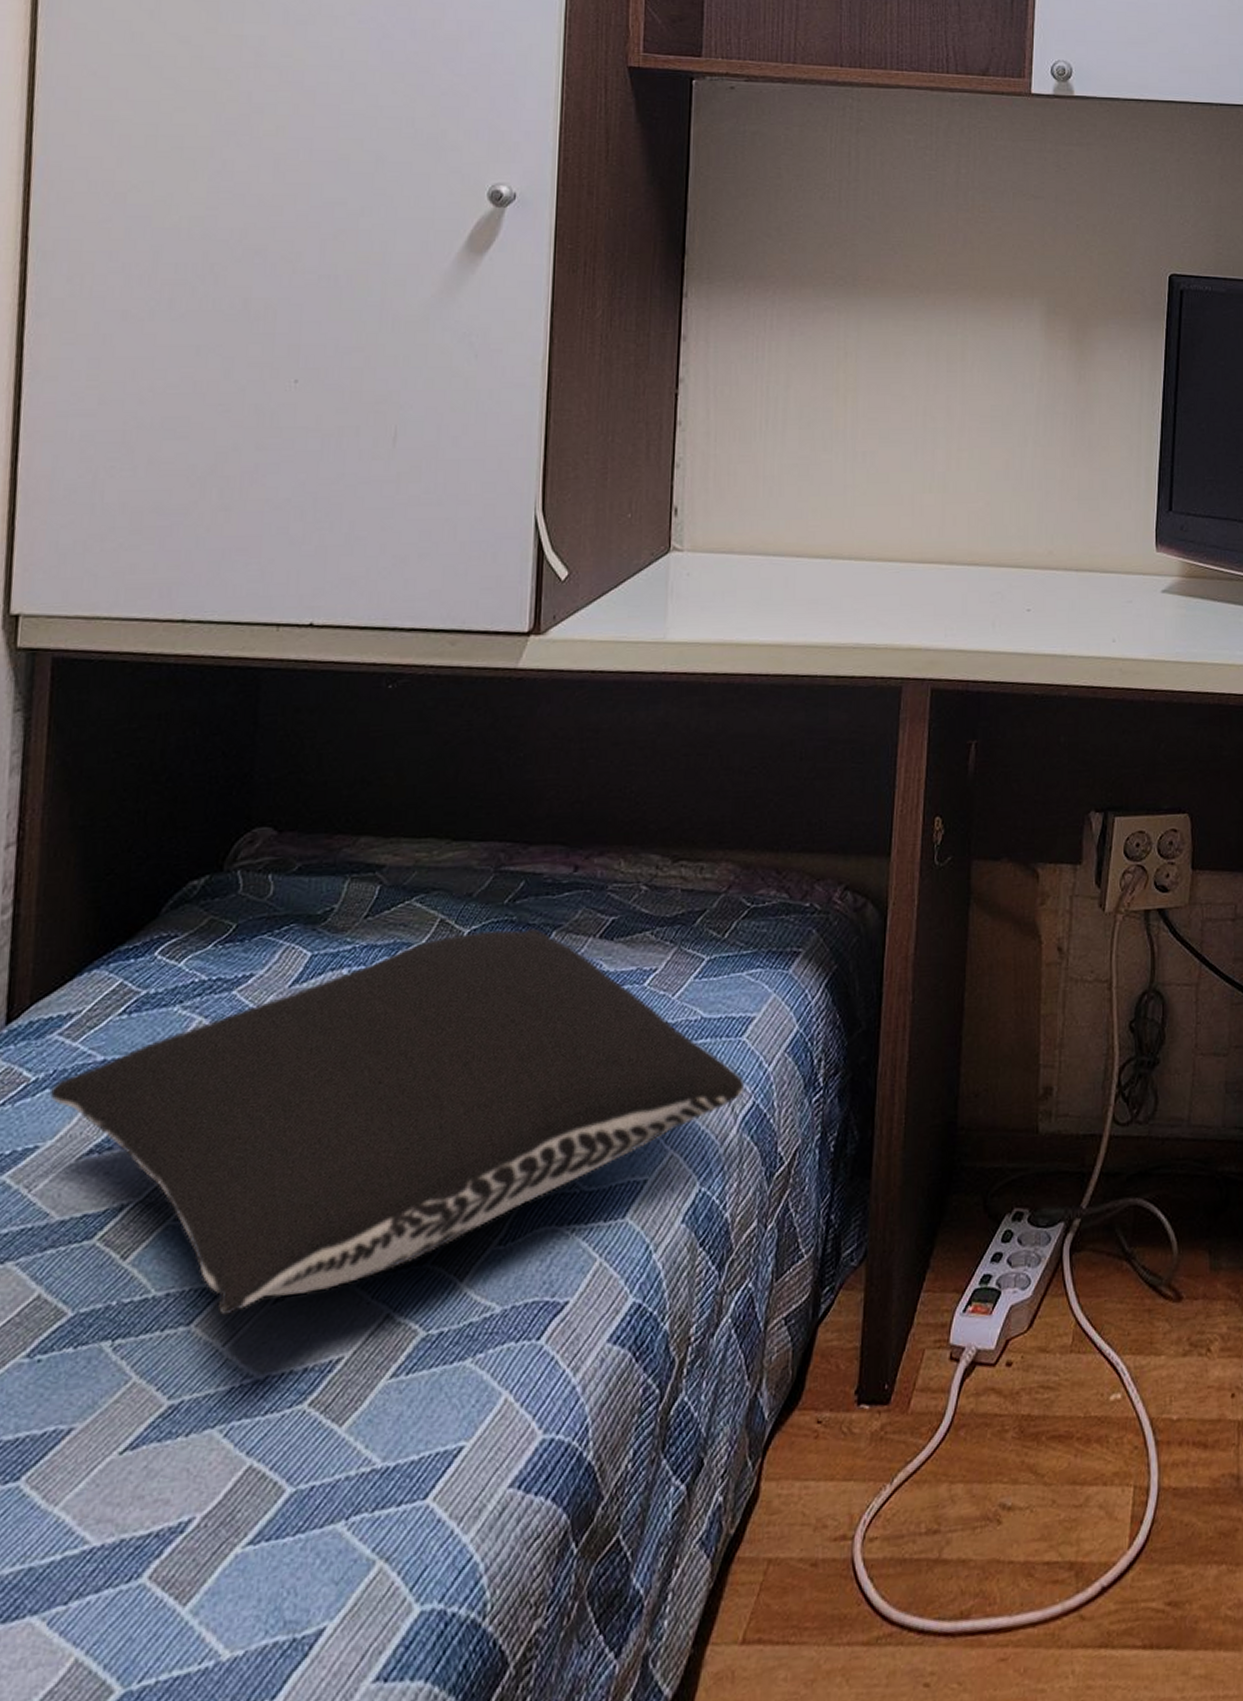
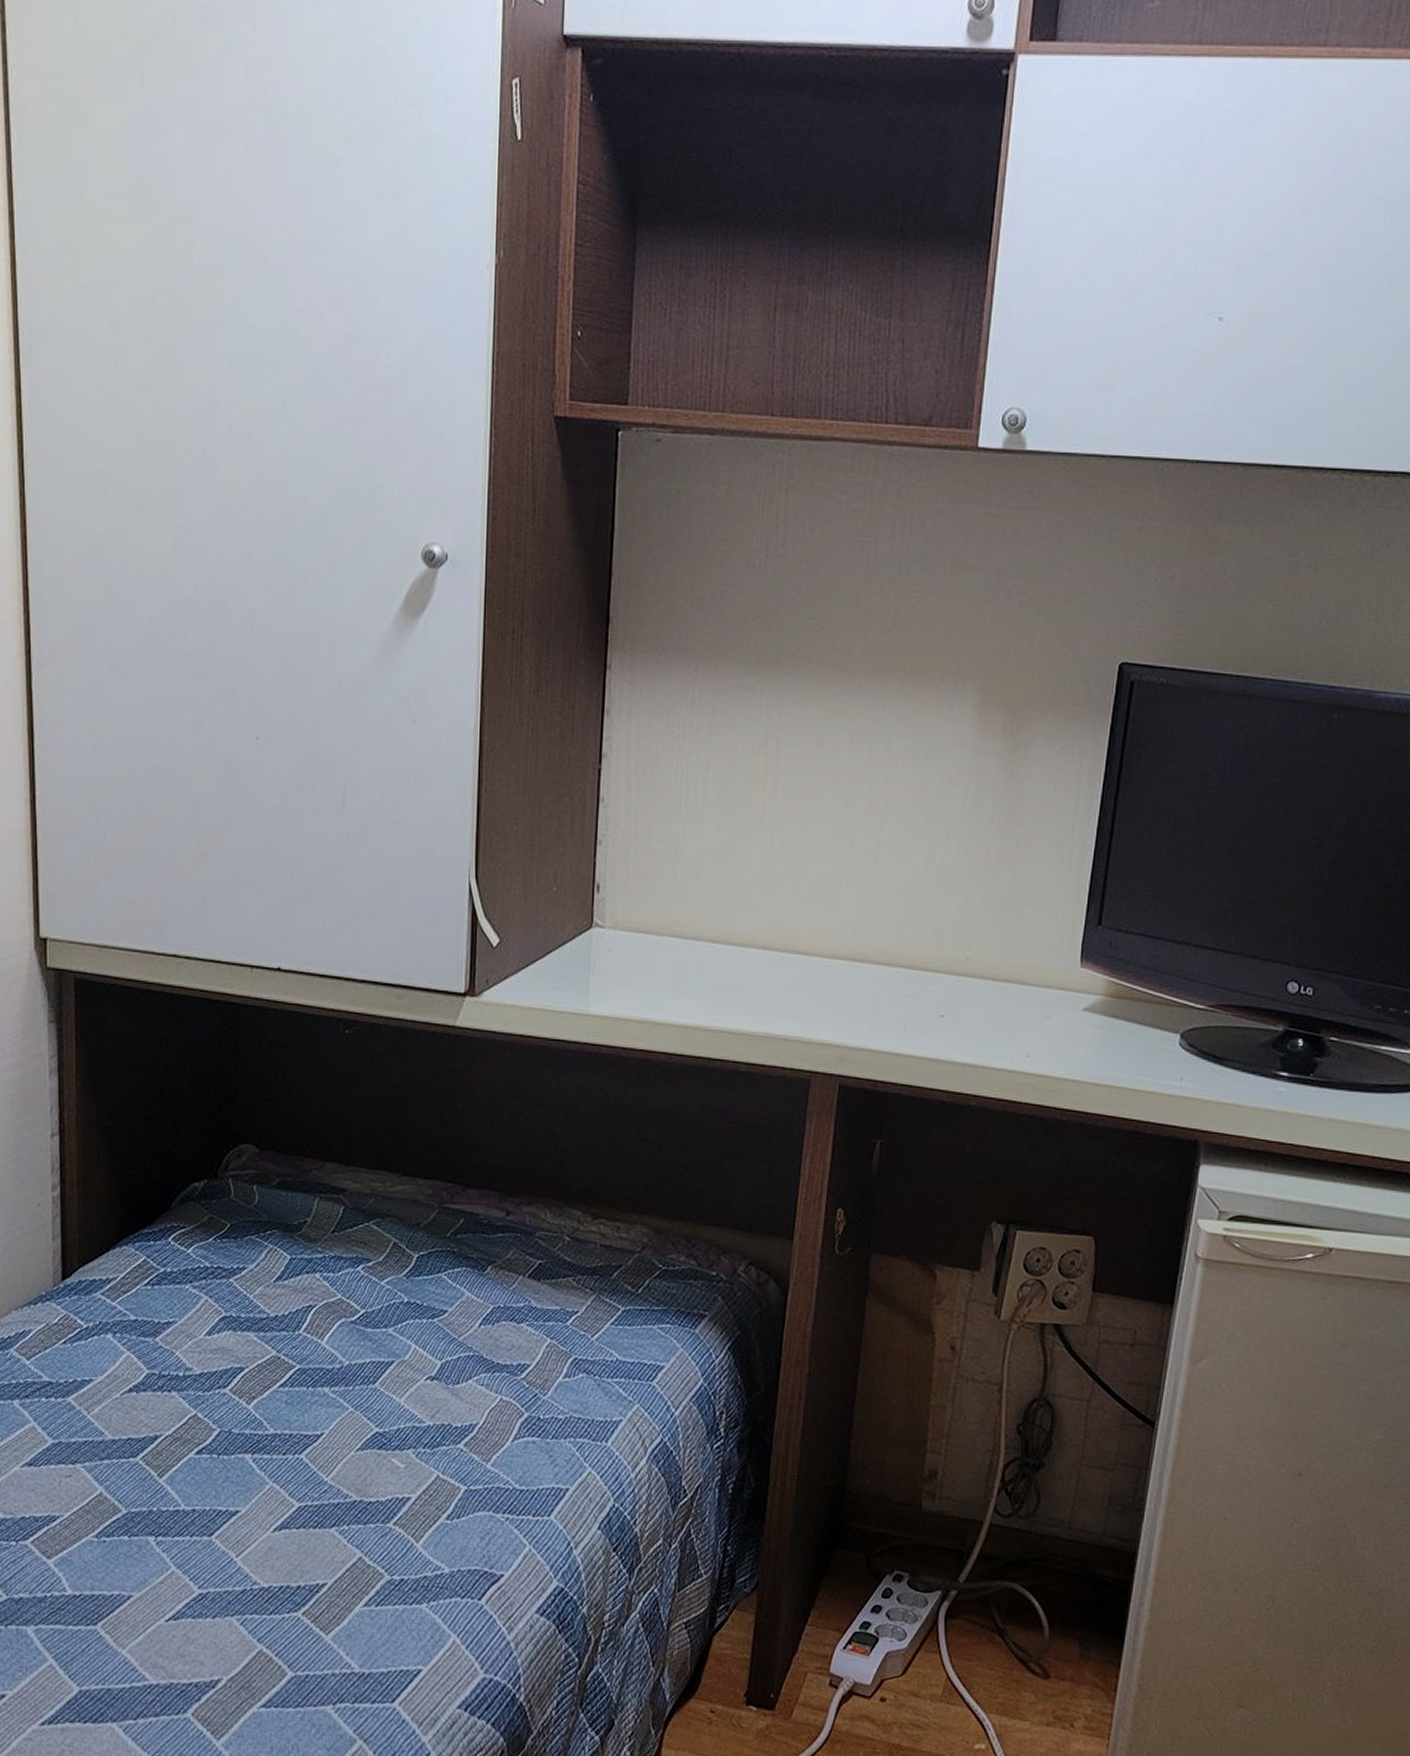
pillow: present [49,928,745,1316] -> none [97,1257,654,1535]

